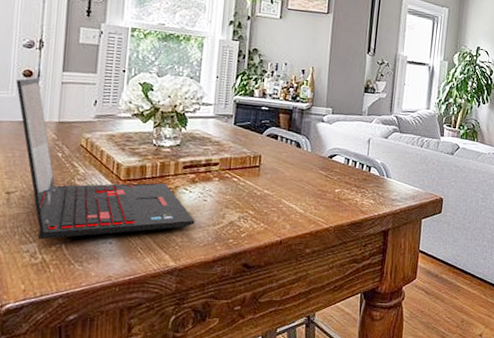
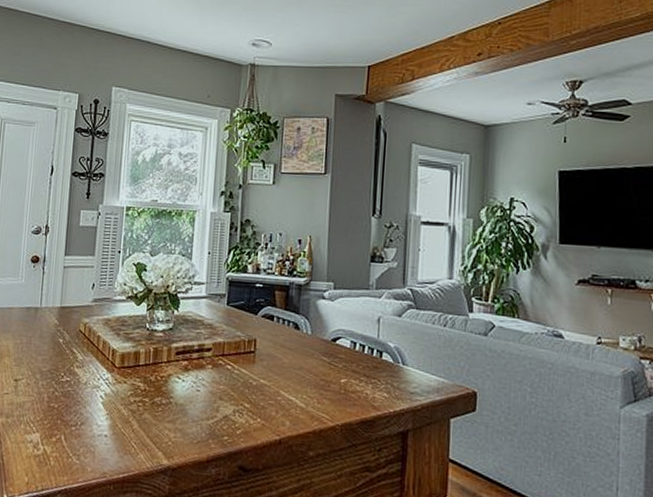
laptop: present [16,77,195,240] -> none [25,263,188,430]

